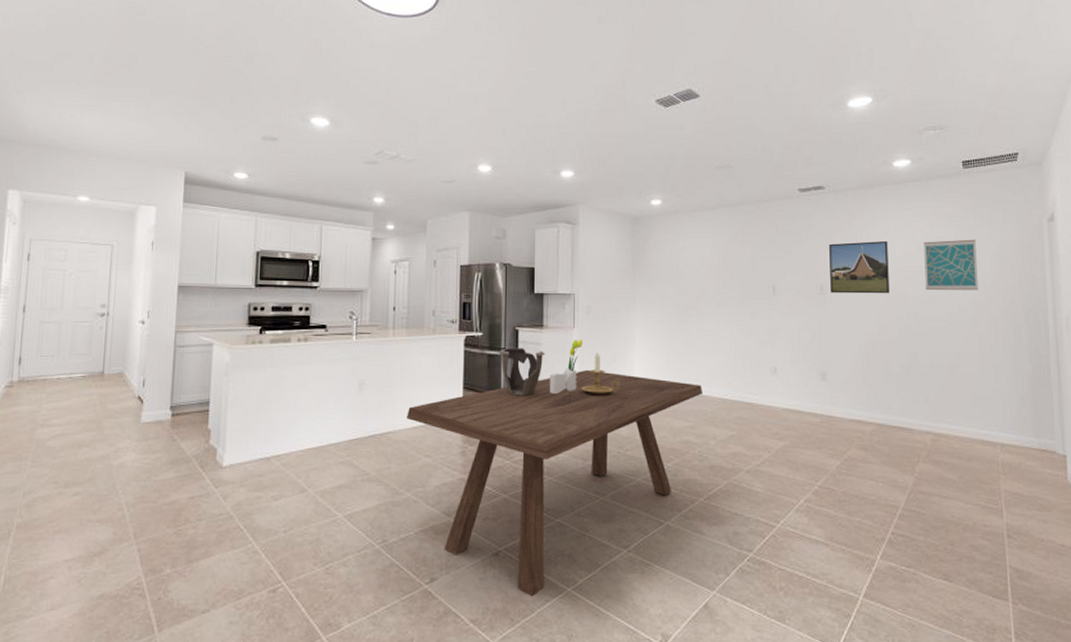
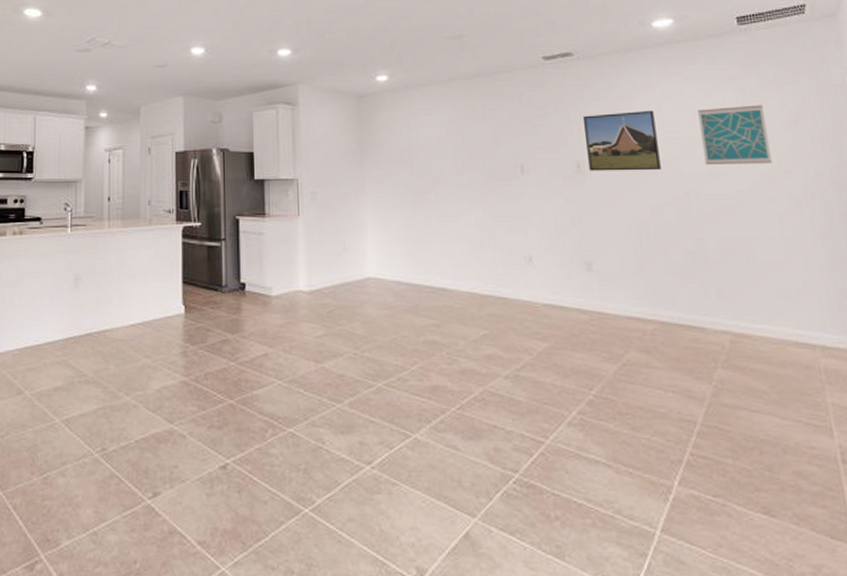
dining table: present [407,369,702,597] -> none [124,261,447,518]
decorative bowl: present [499,348,545,396] -> none [219,238,269,291]
bouquet: present [549,339,582,400] -> none [274,228,309,295]
candle holder: present [581,353,619,396] -> none [309,242,352,290]

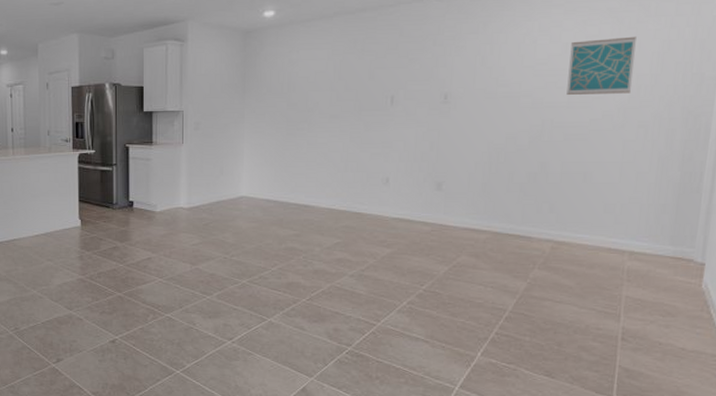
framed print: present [583,110,661,171] -> none [455,42,528,102]

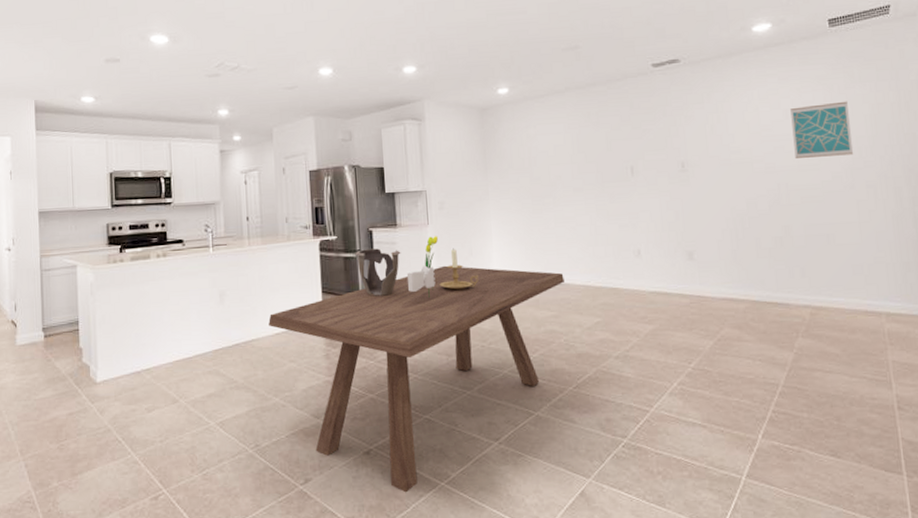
dining table: none [29,183,310,377] -> present [268,265,564,493]
decorative bowl: none [111,164,155,207] -> present [355,248,401,296]
bouquet: none [158,155,191,211] -> present [406,236,438,297]
candle holder: none [189,167,227,207] -> present [439,248,478,291]

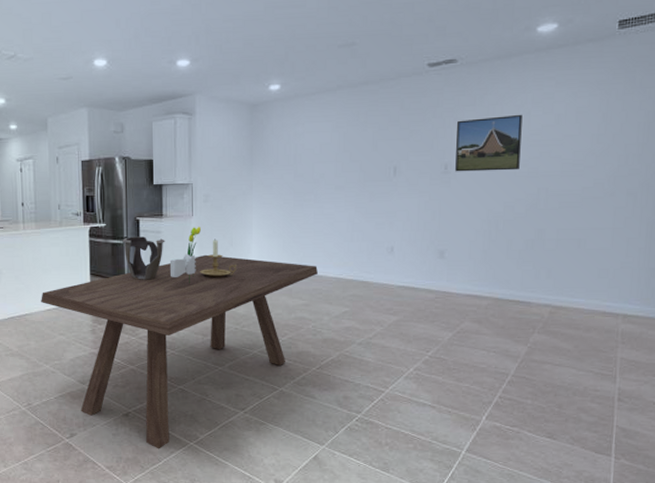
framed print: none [688,110,756,170] -> present [455,114,523,172]
wall art: present [790,101,854,158] -> none [560,107,623,164]

